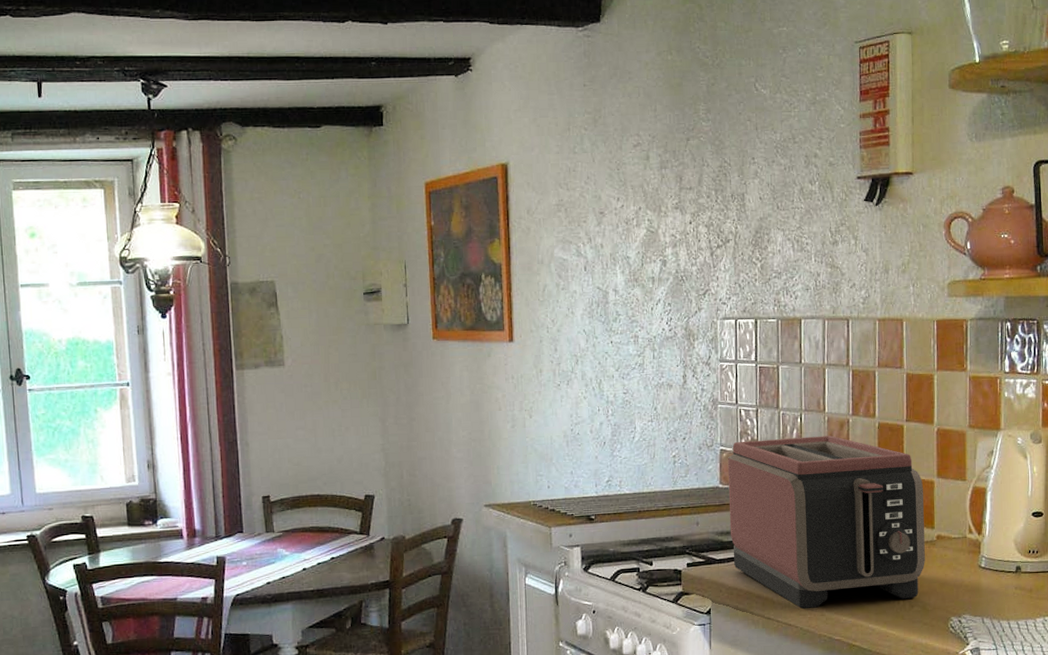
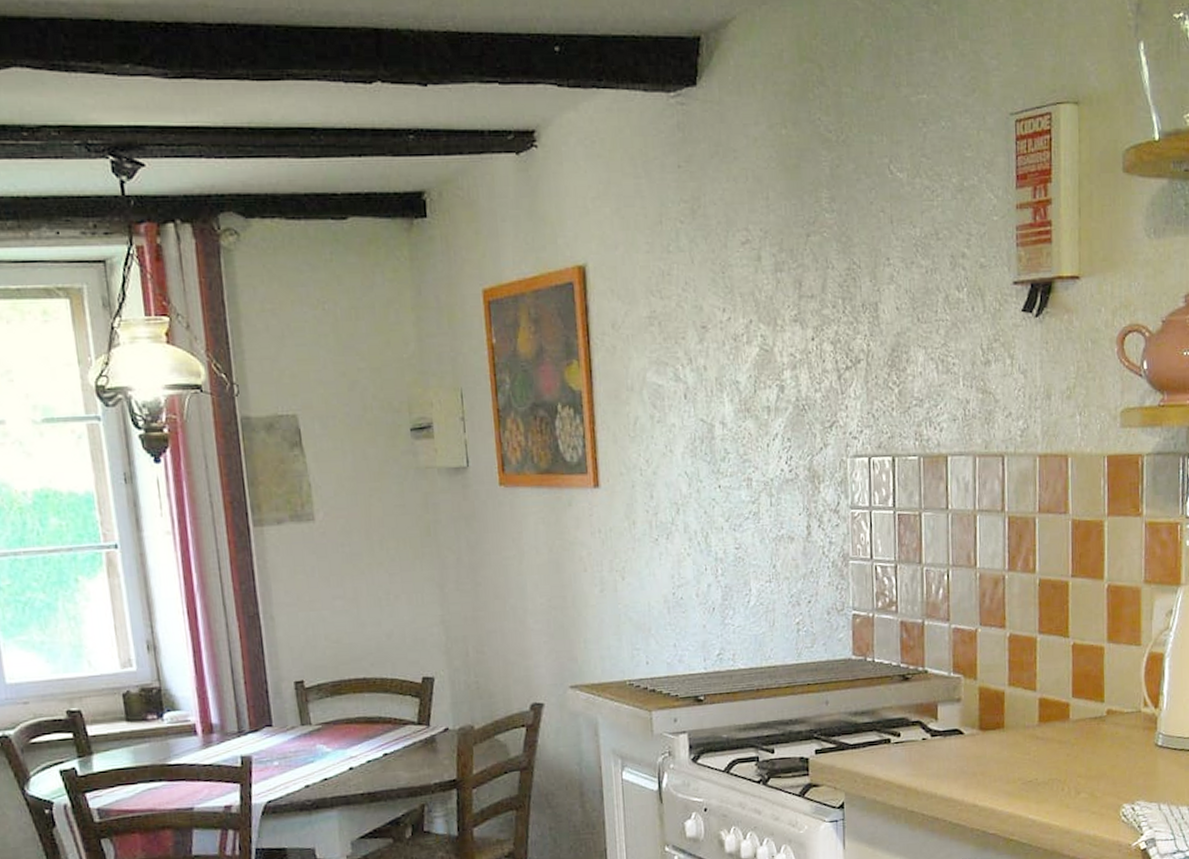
toaster: present [727,435,925,610] -> none [861,595,1094,800]

